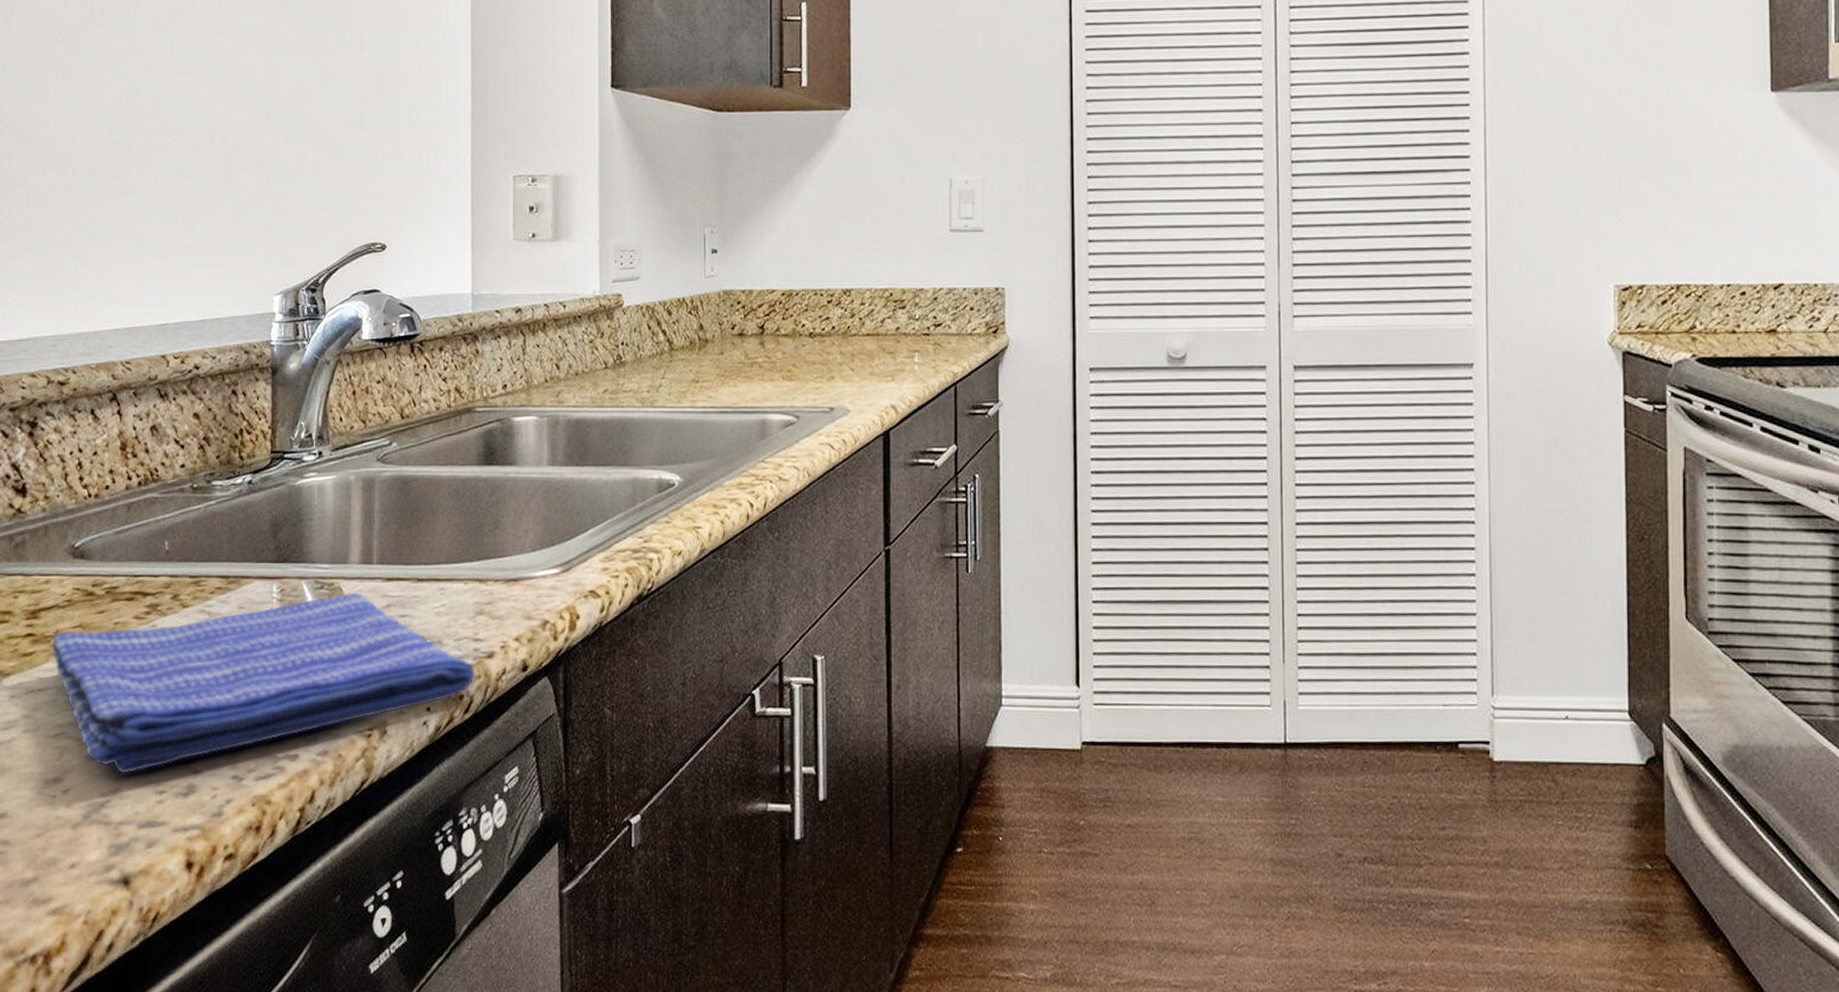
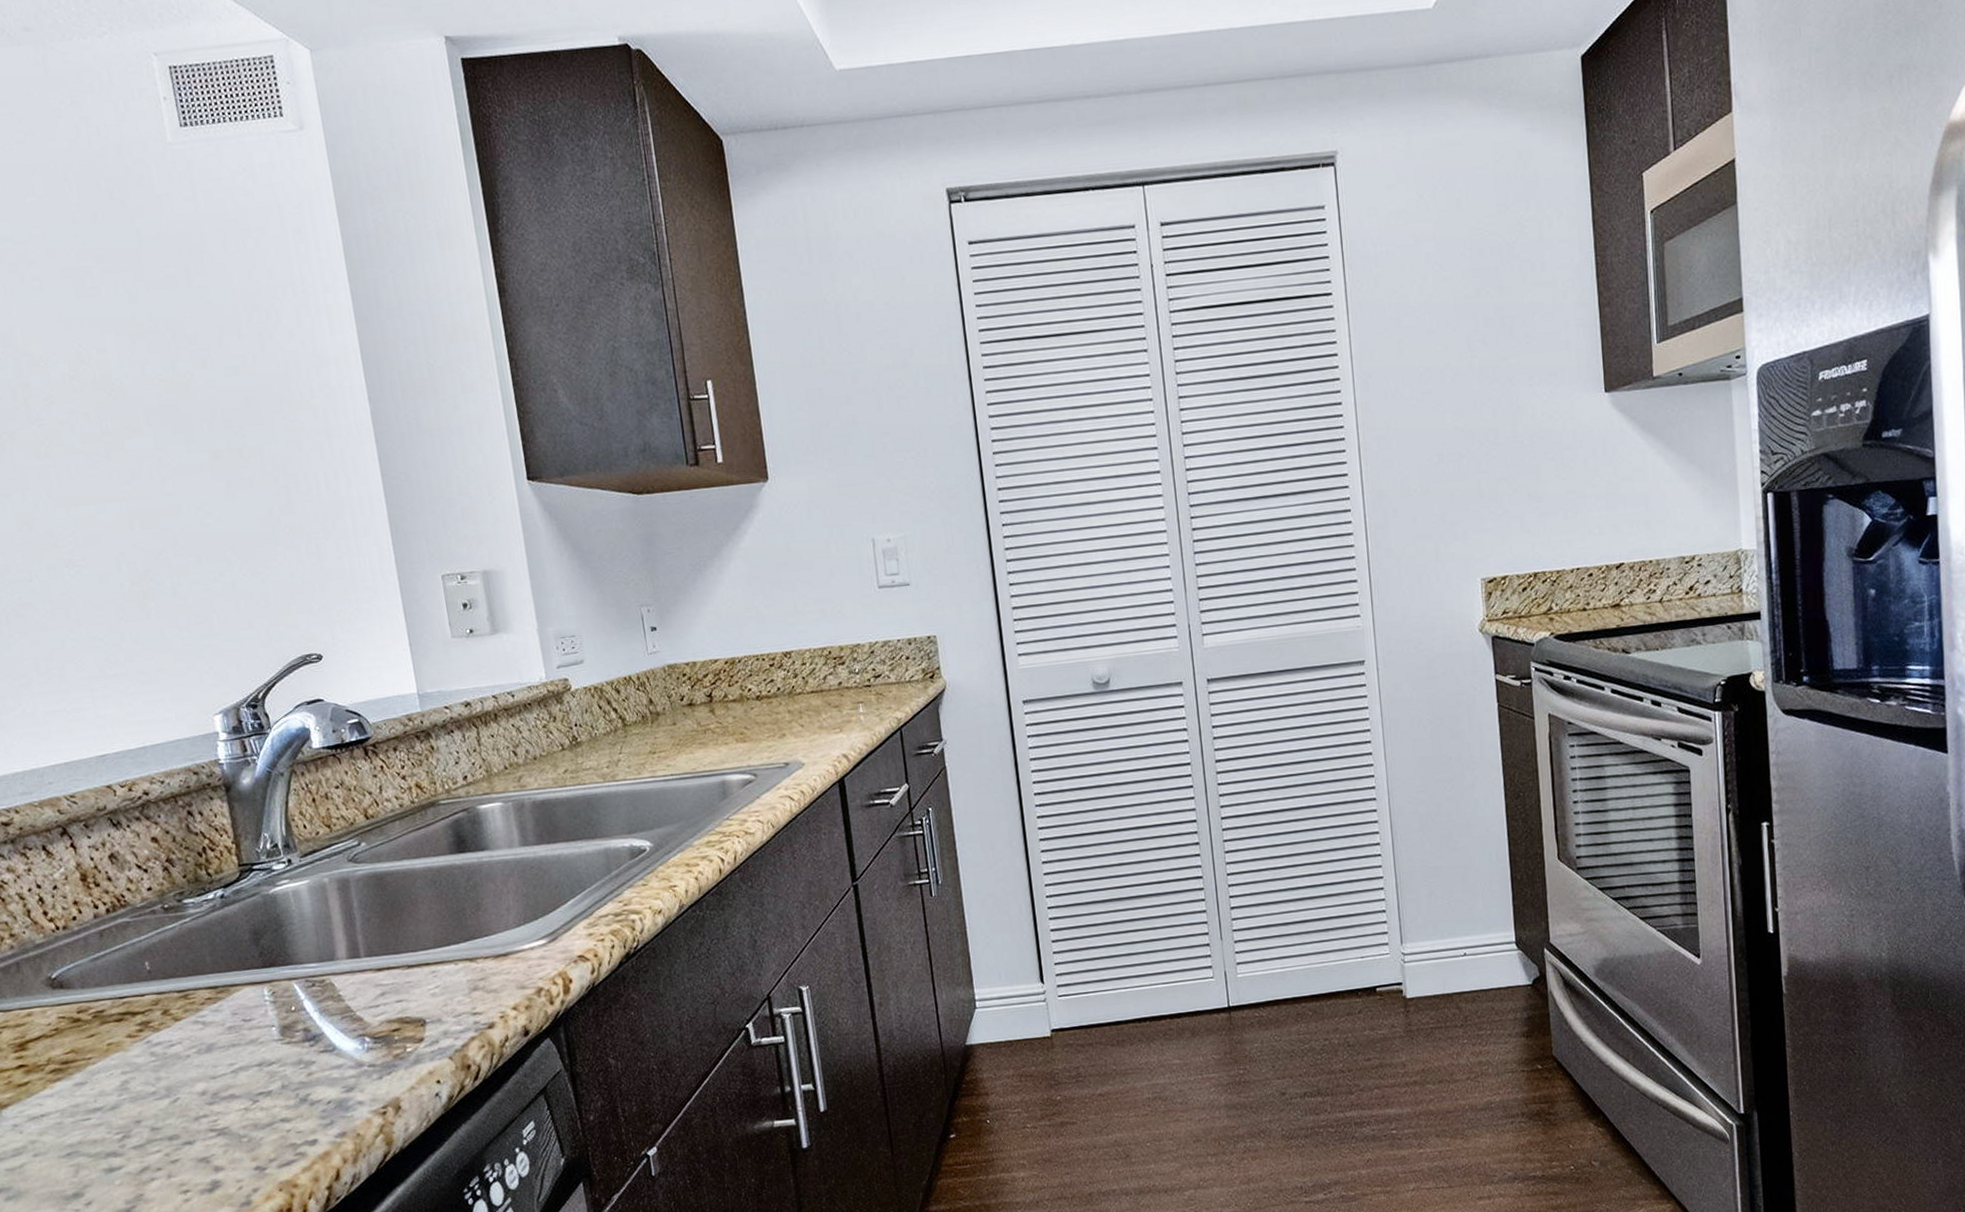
dish towel: present [52,592,475,774] -> none [45,985,480,1181]

